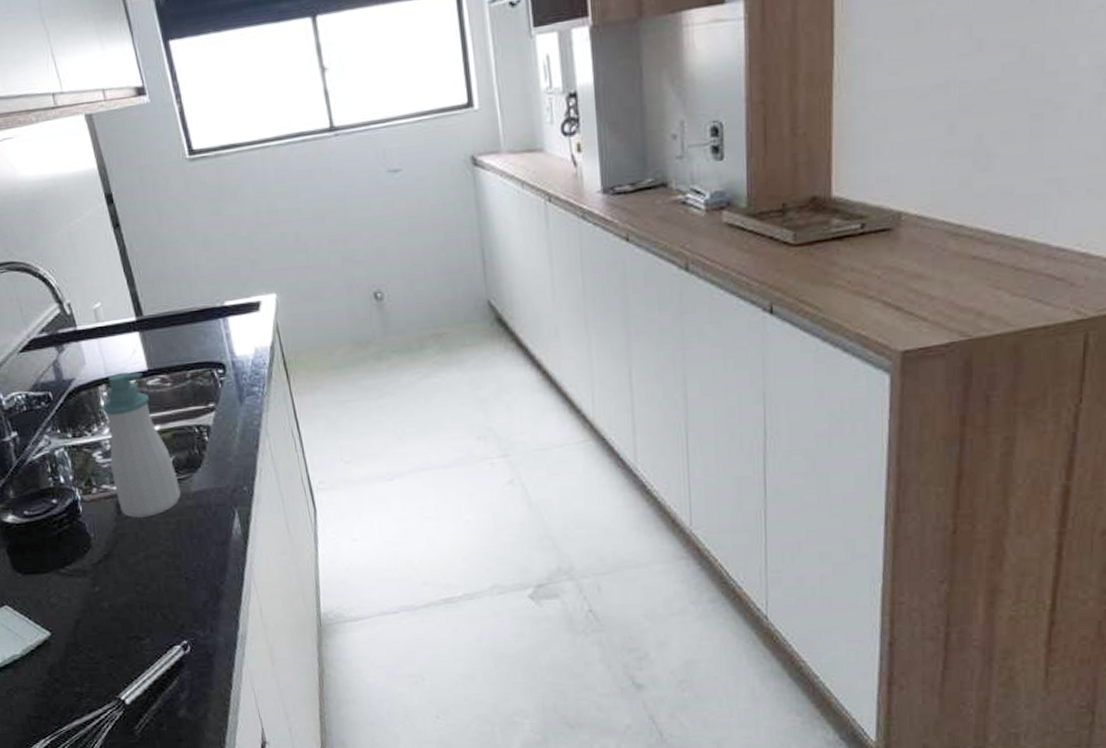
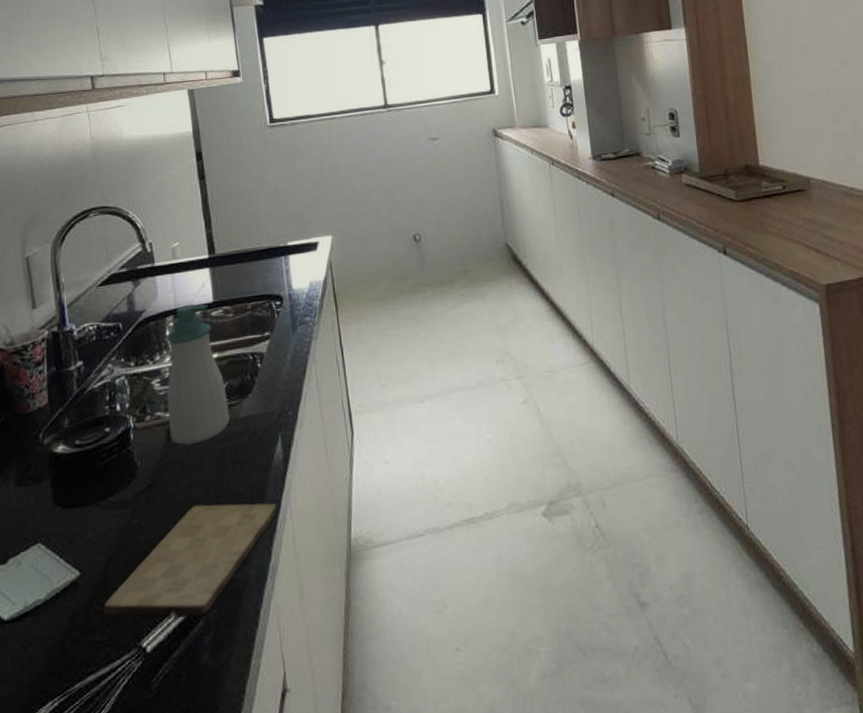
cutting board: none [78,575,242,677] -> present [103,503,278,619]

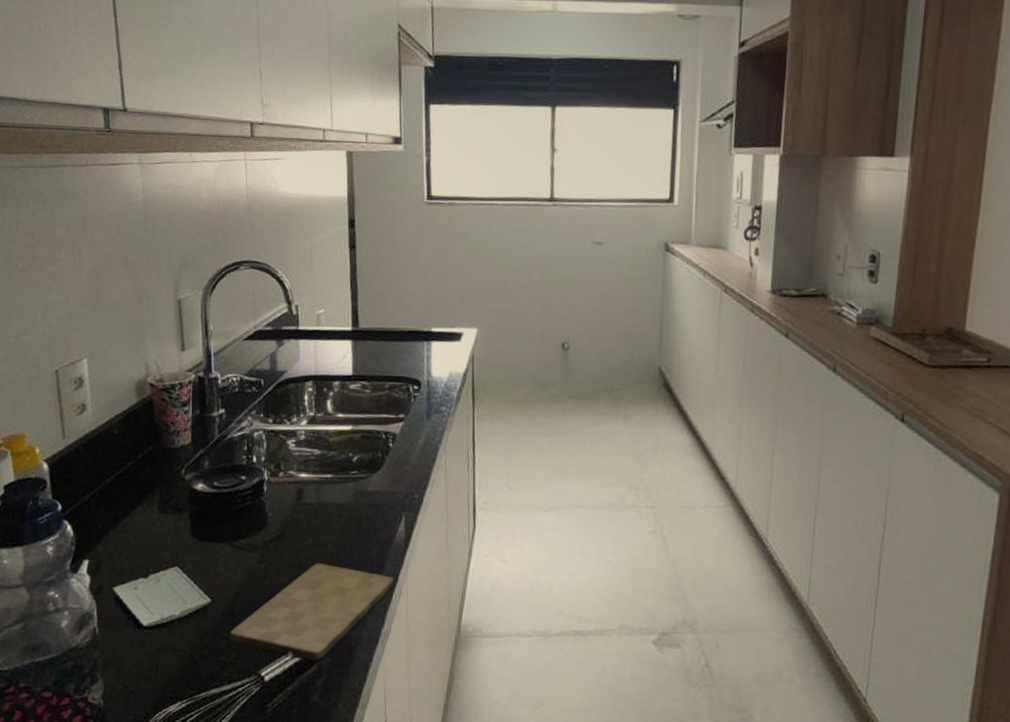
soap bottle: present [165,304,230,445] -> none [300,373,358,507]

